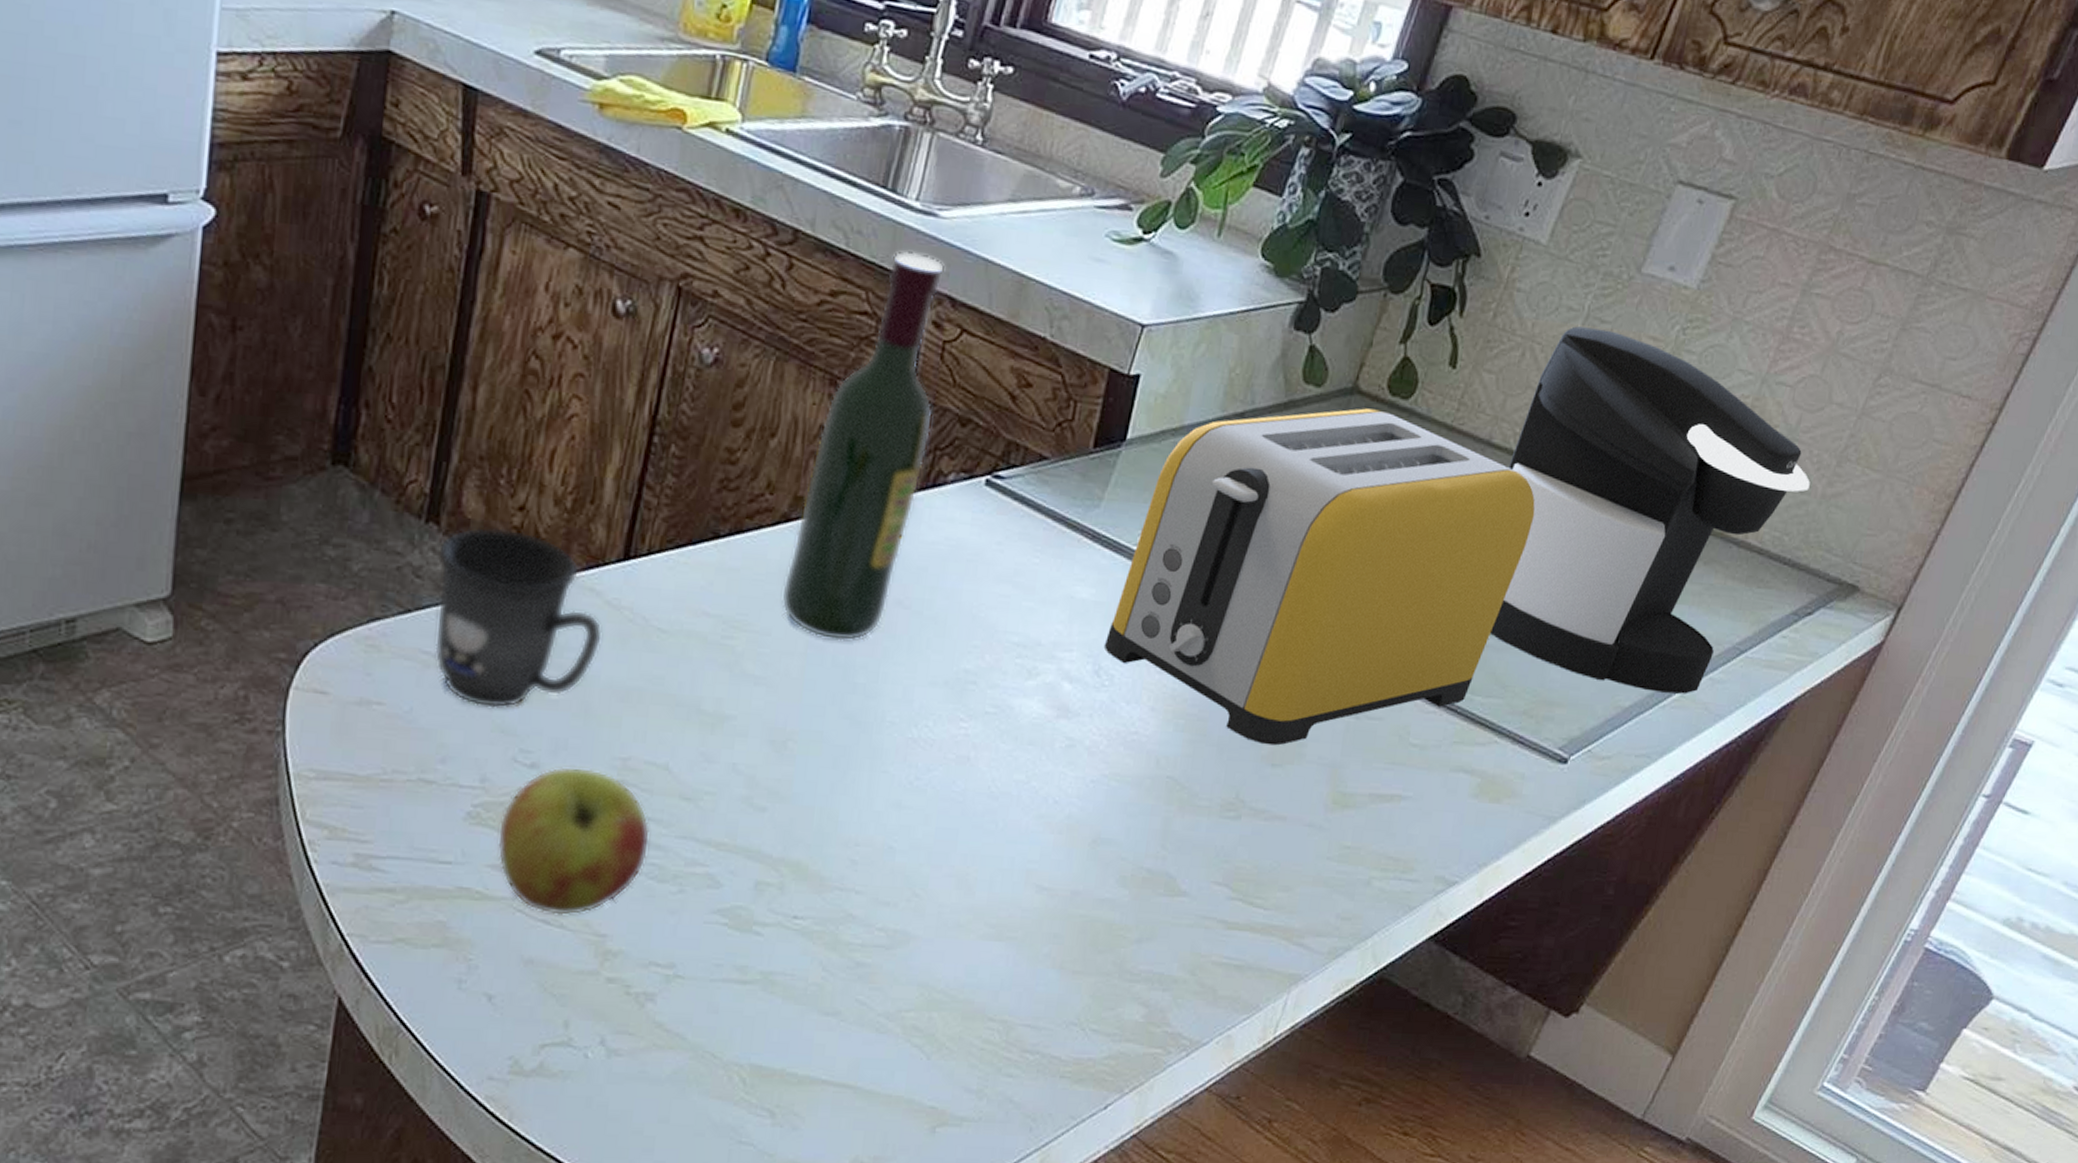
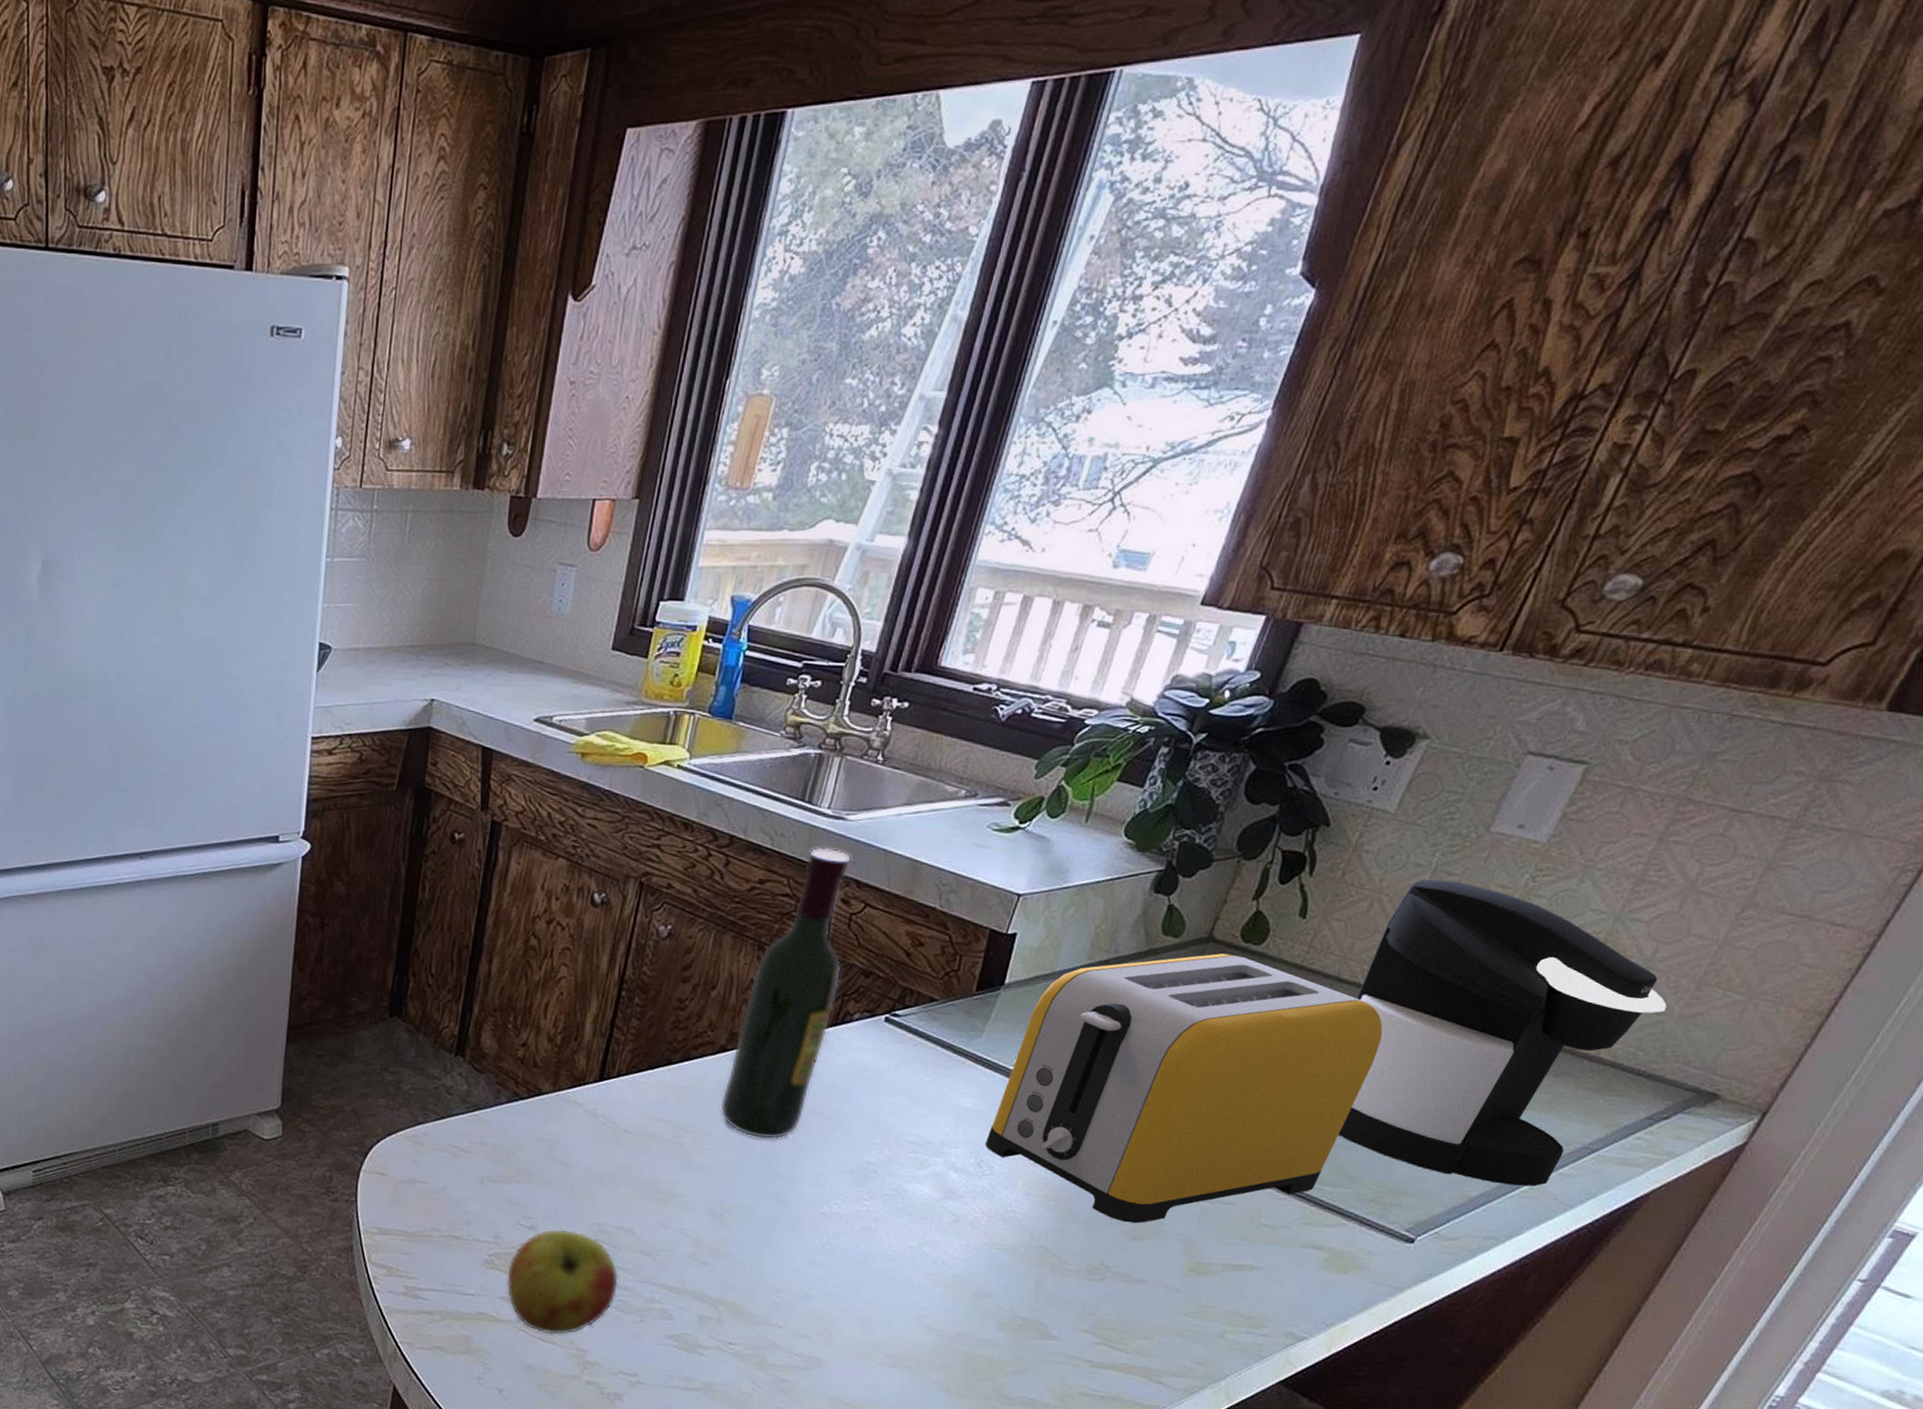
mug: present [435,526,603,709] -> none [461,1058,584,1187]

